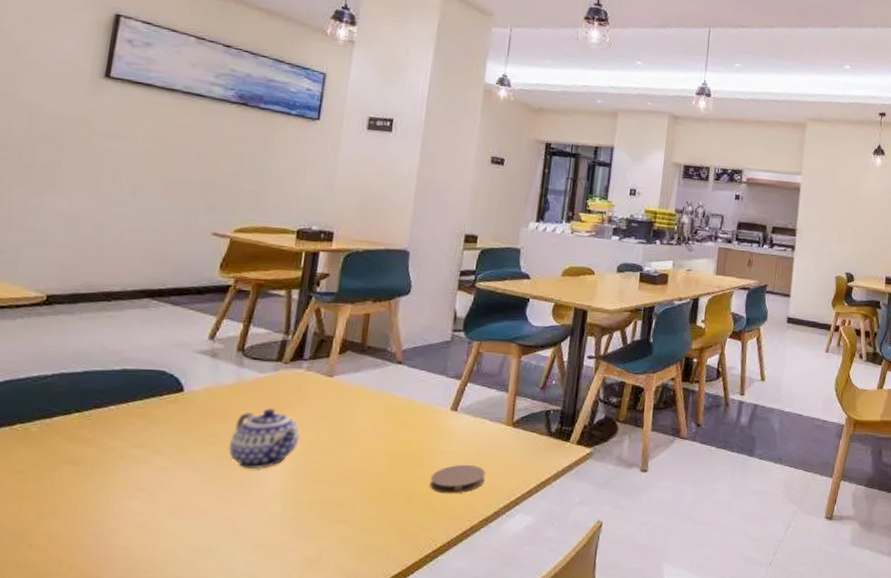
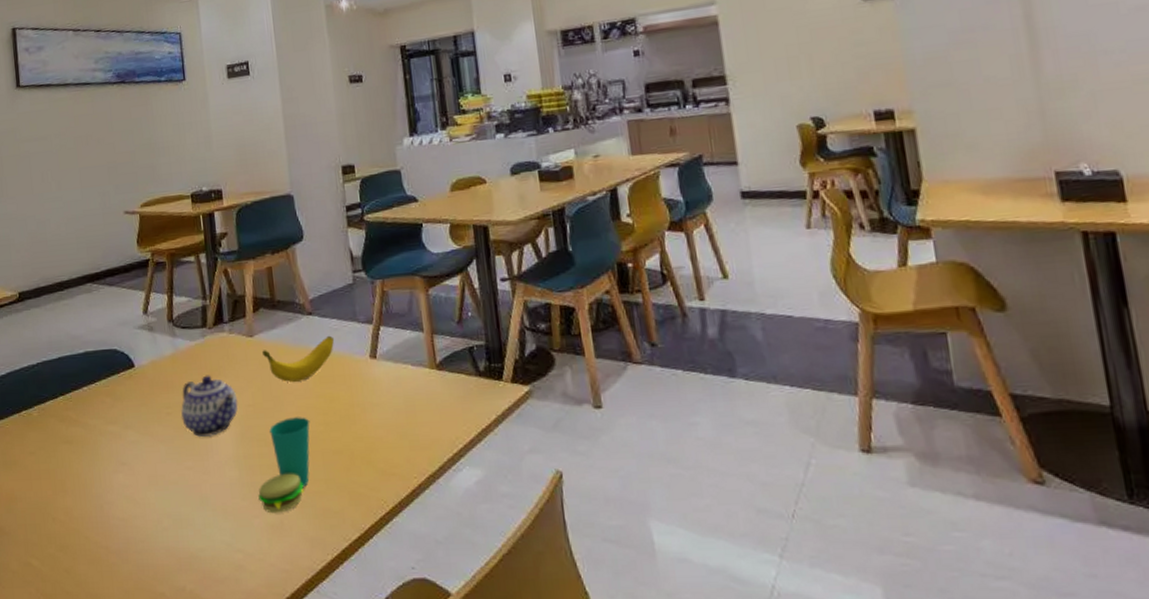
cup: none [299,457,375,548] -> present [258,417,310,514]
banana: none [339,385,420,424] -> present [262,335,335,382]
coaster: present [430,464,486,494] -> none [367,415,422,450]

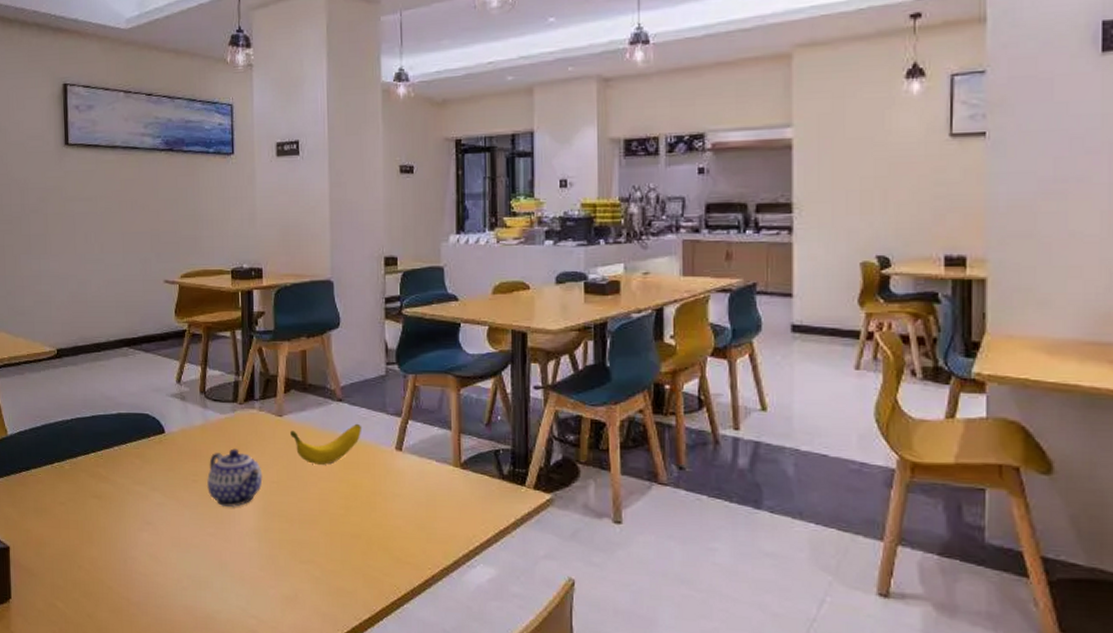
cup: present [258,417,310,514] -> none [276,498,331,587]

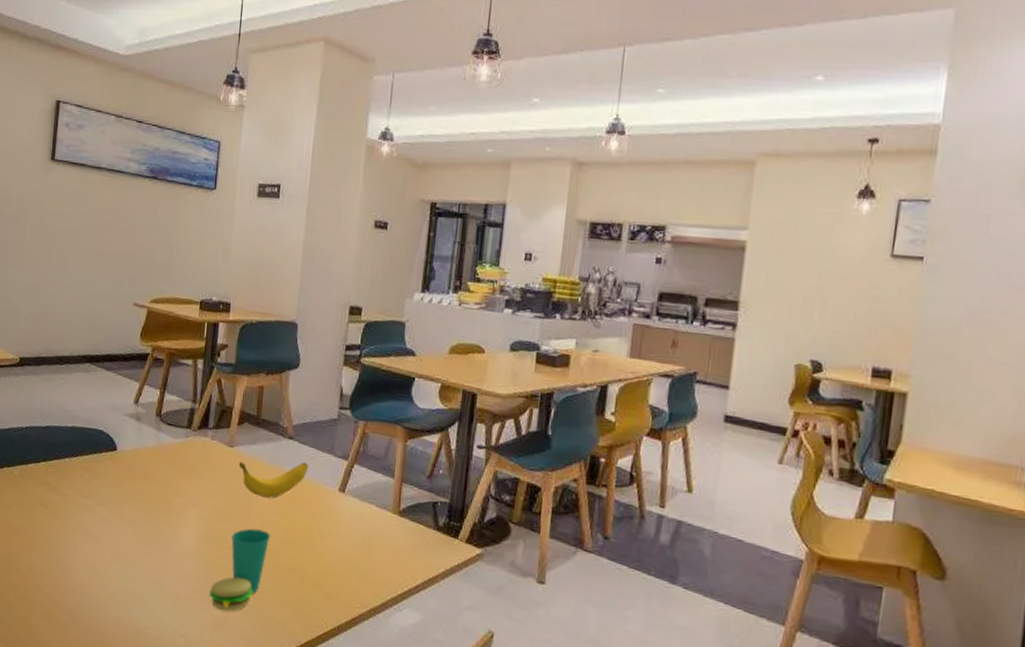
teapot: present [207,448,263,507] -> none [152,472,208,530]
cup: none [276,498,331,587] -> present [209,528,271,612]

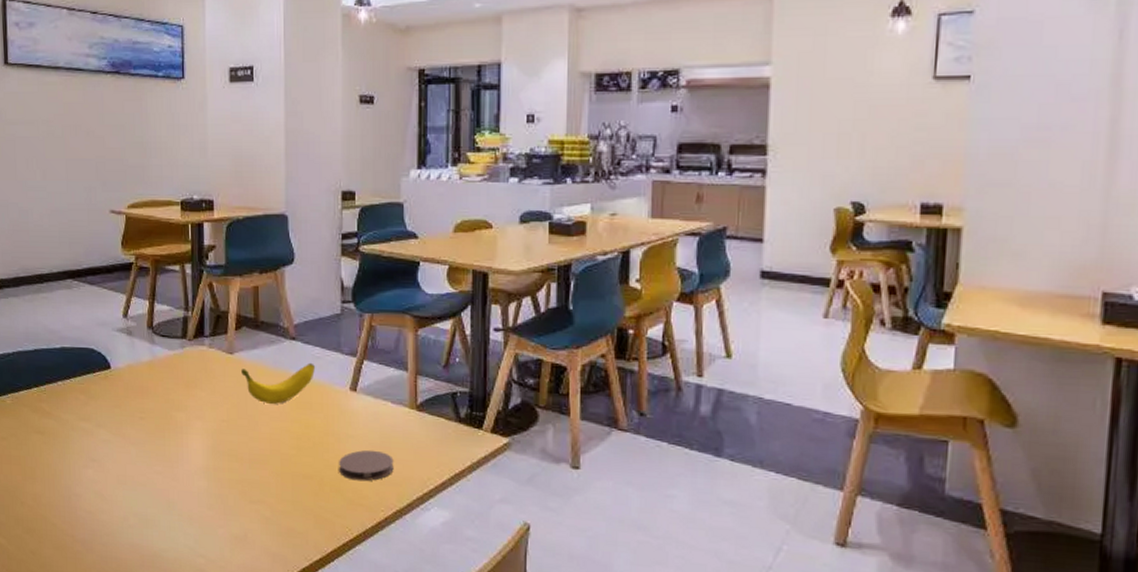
cup: present [209,528,271,612] -> none [225,437,283,527]
coaster: none [321,548,373,579] -> present [339,450,394,482]

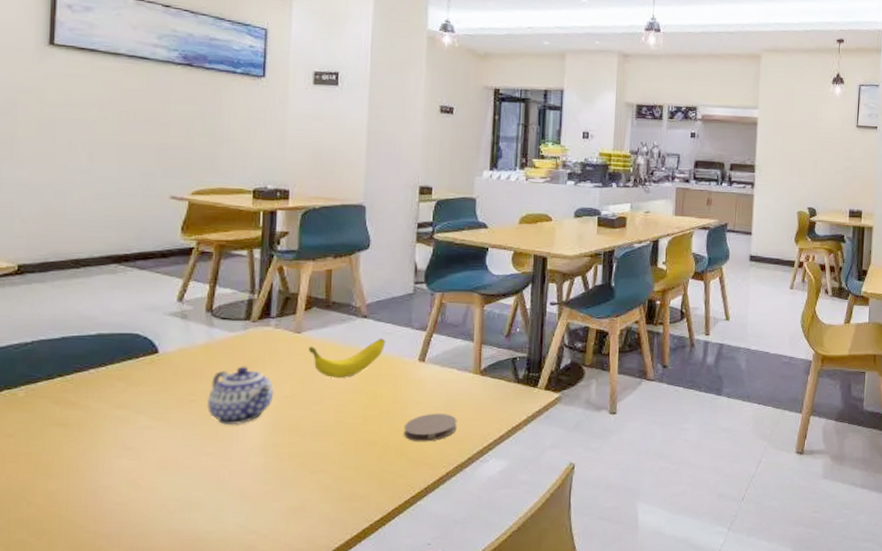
teapot: none [155,385,212,446] -> present [207,366,274,426]

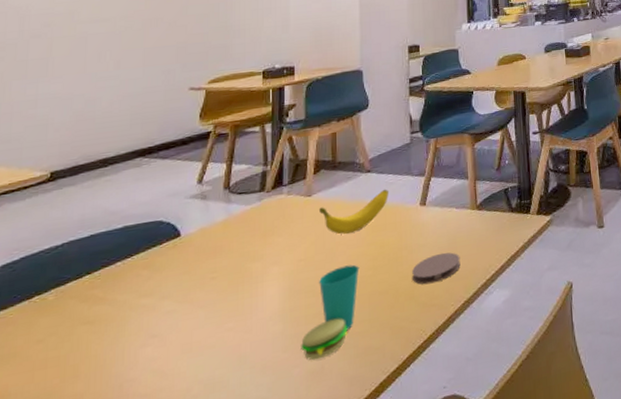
teapot: present [207,366,274,426] -> none [228,235,289,298]
cup: none [282,410,349,498] -> present [301,264,360,361]

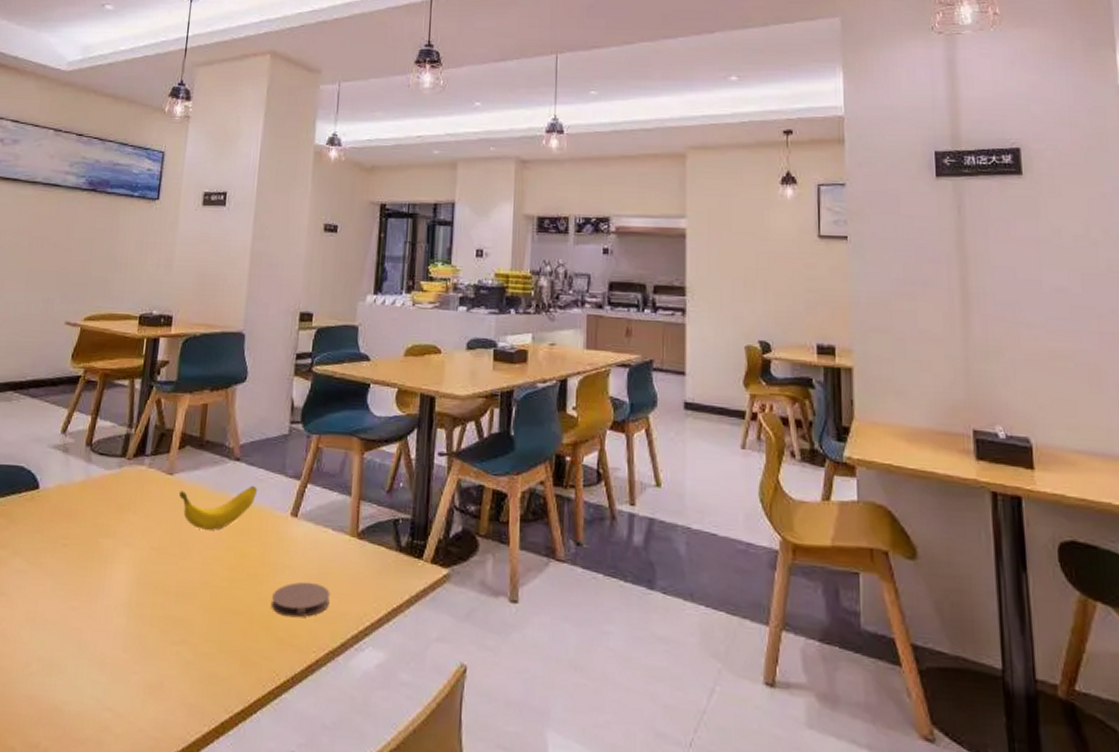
cup: present [301,264,360,361] -> none [142,567,215,673]

